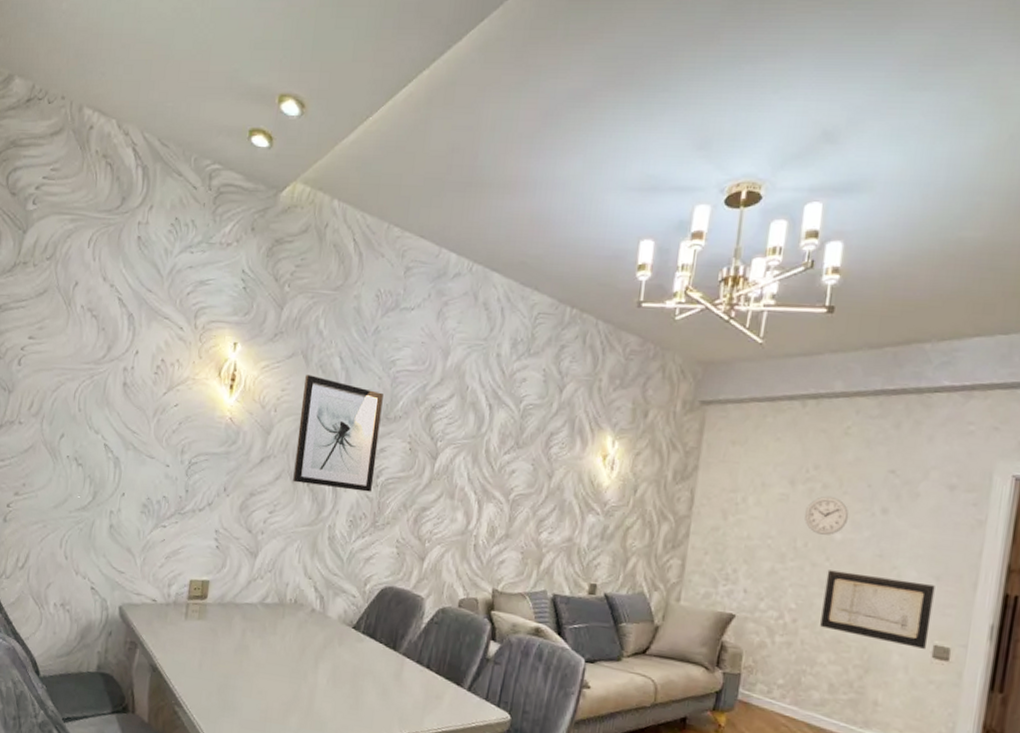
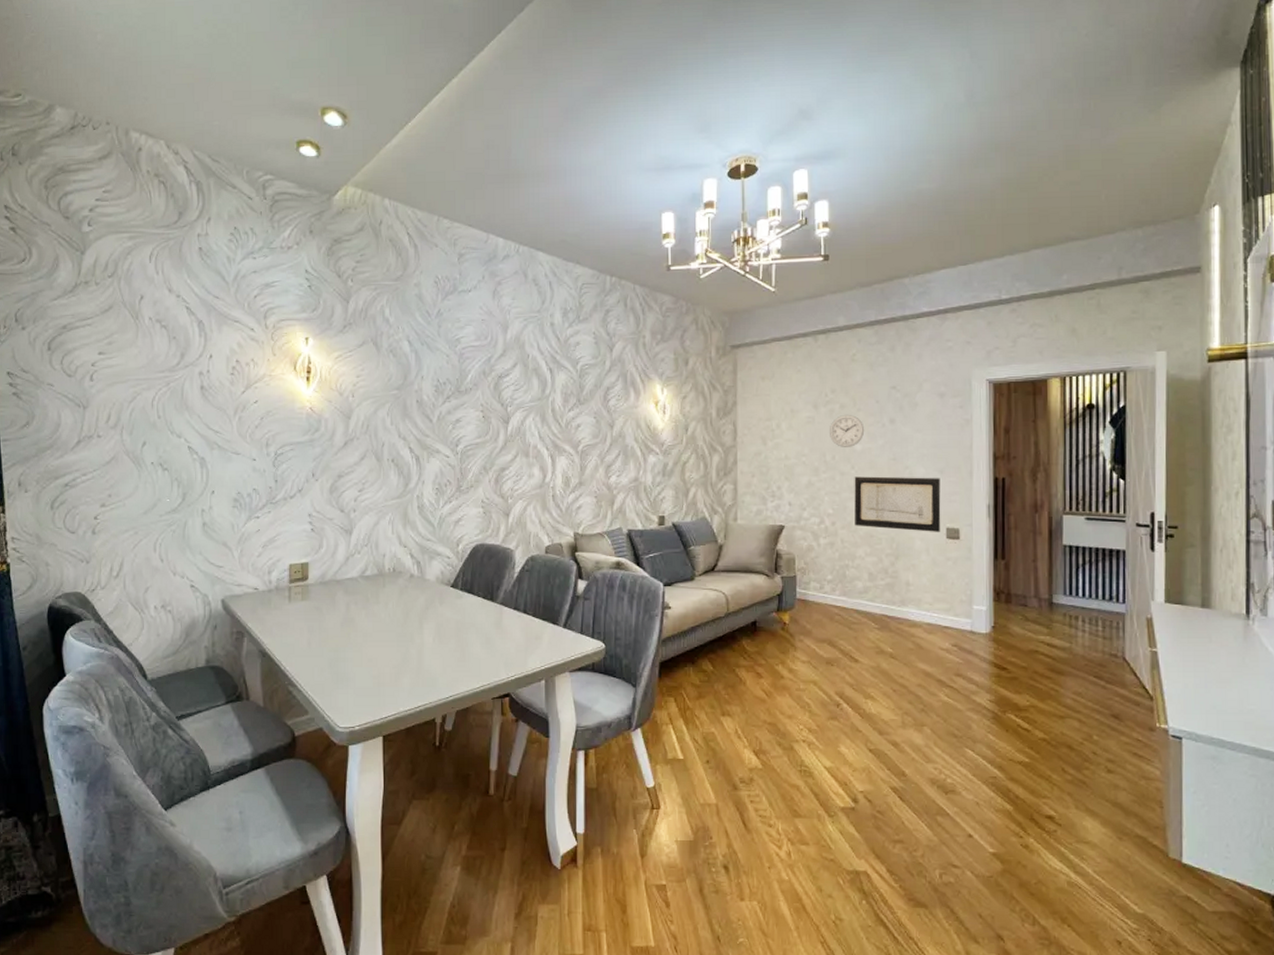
wall art: present [293,375,383,492] -> none [377,360,454,461]

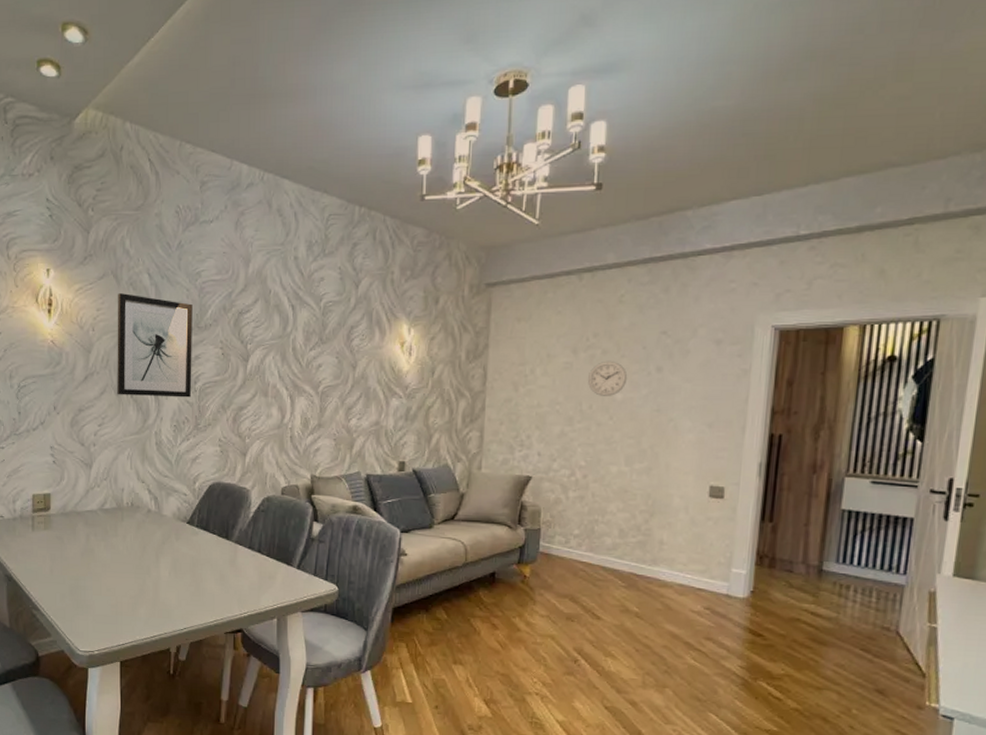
wall art: none [377,360,454,461] -> present [117,293,193,398]
wall art: present [854,476,941,532] -> none [608,428,708,490]

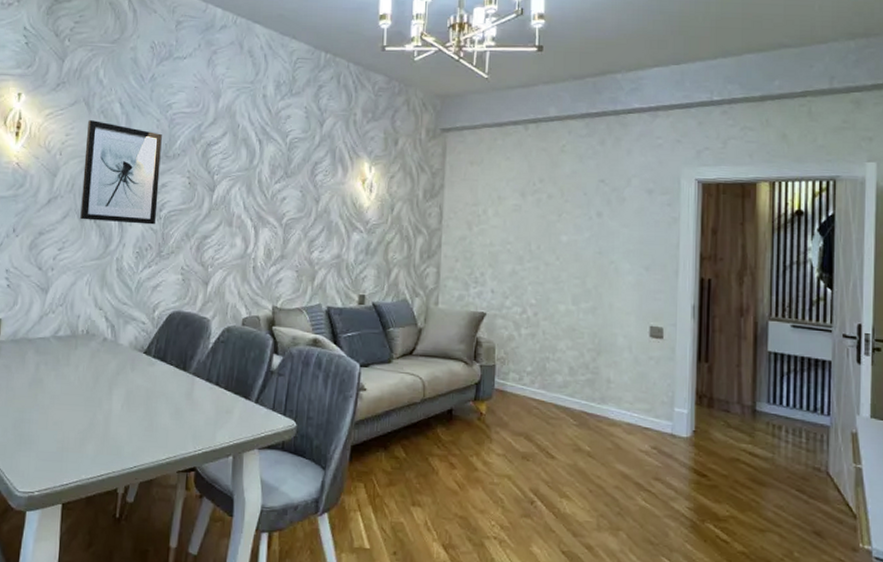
wall clock: present [588,360,628,396] -> none [536,204,571,238]

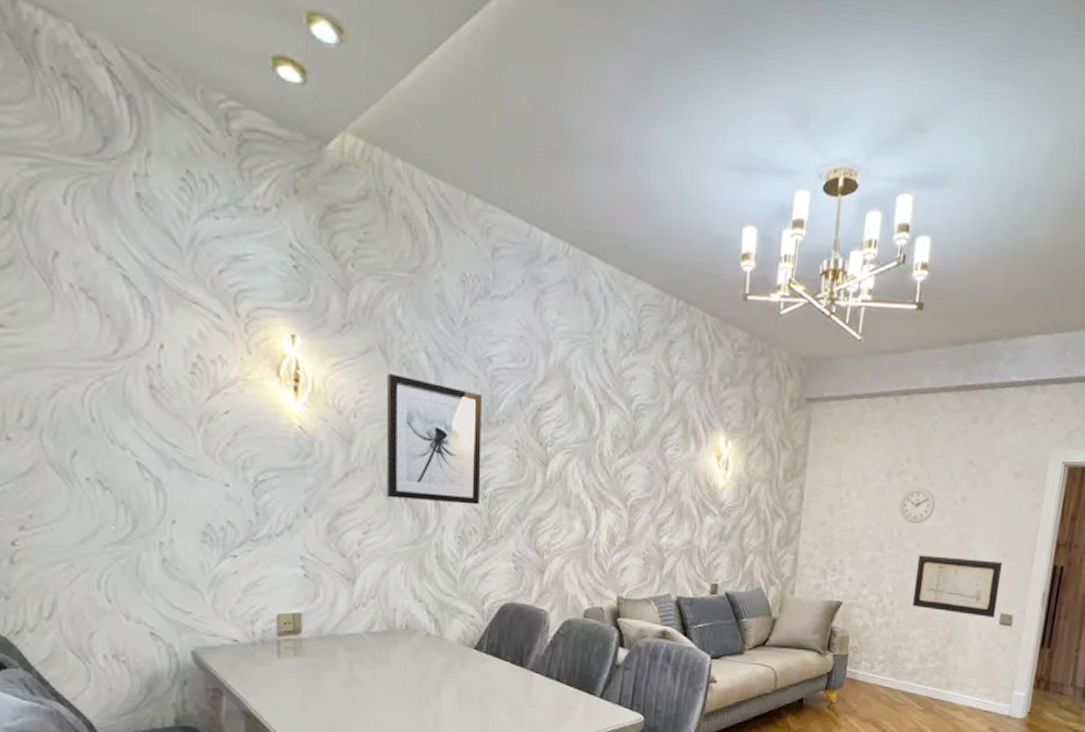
wall clock: none [536,204,571,238] -> present [899,487,936,523]
wall art: none [557,268,646,330] -> present [912,555,1003,617]

